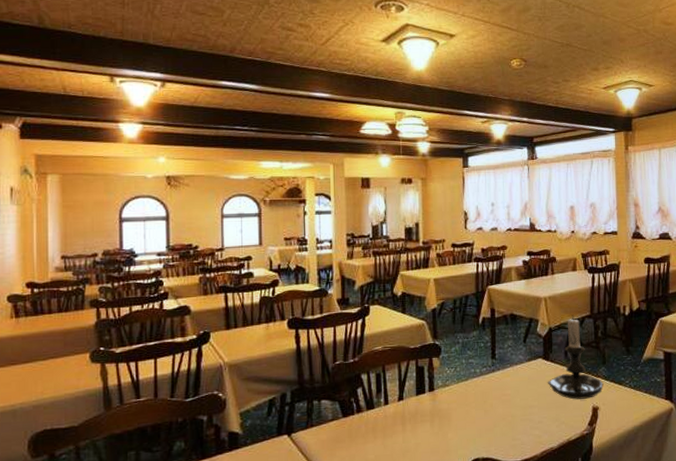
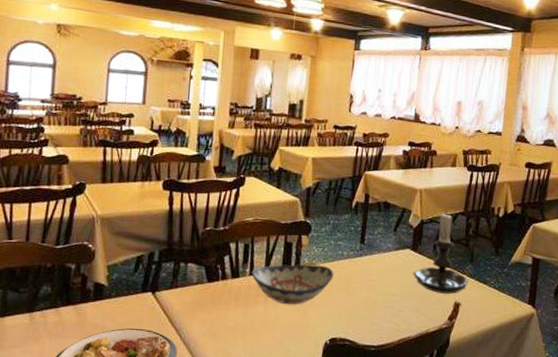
decorative bowl: none [386,385,469,431] -> present [251,264,334,305]

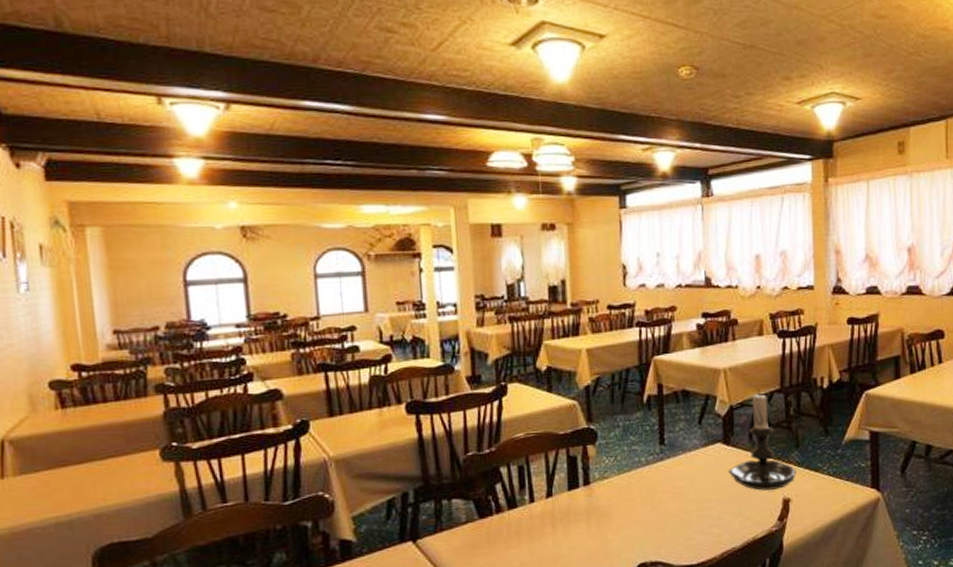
decorative bowl: present [251,264,334,305] -> none [531,477,633,532]

